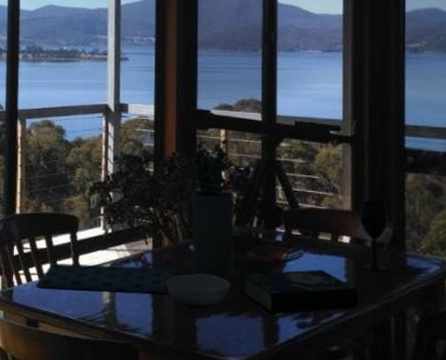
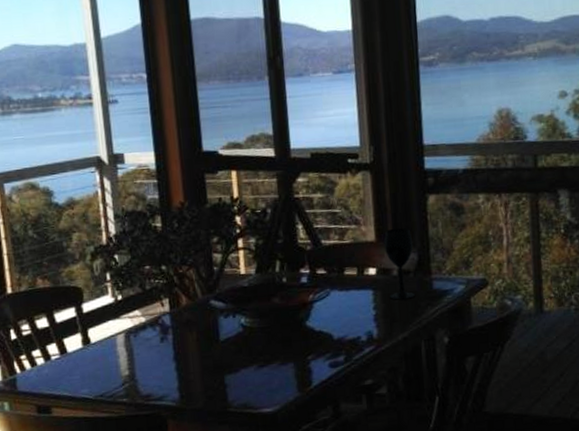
placemat: present [36,263,177,295] -> none [42,327,200,371]
bowl: present [165,274,231,310] -> none [188,328,259,367]
vase: present [192,126,235,290] -> none [204,166,261,341]
book: present [242,269,359,314] -> none [269,305,389,359]

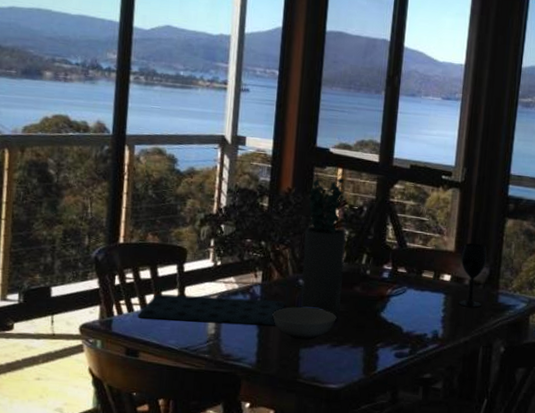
placemat: none [42,327,200,371] -> present [137,294,285,326]
bowl: none [188,328,259,367] -> present [272,307,337,341]
vase: none [204,166,261,341] -> present [300,165,348,322]

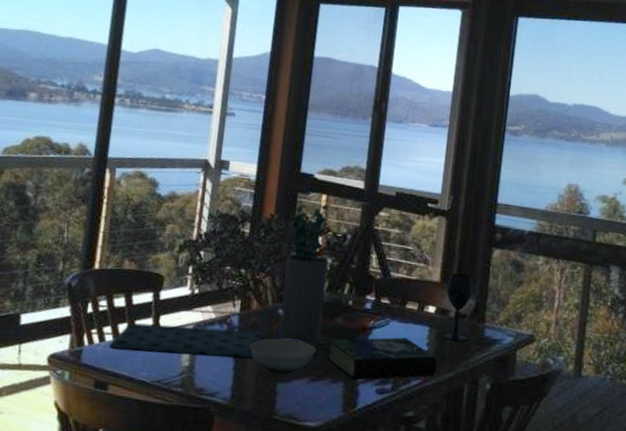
book: none [346,304,453,345] -> present [326,337,438,380]

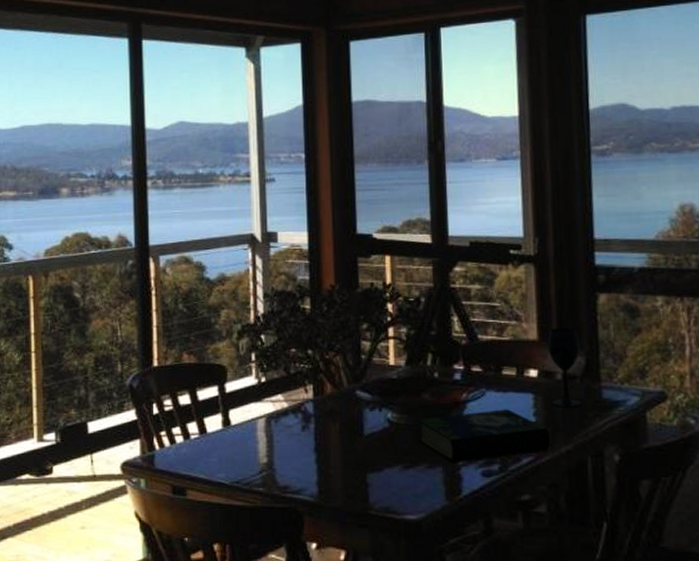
placemat: present [109,323,263,359] -> none [181,417,343,452]
bowl: present [249,338,317,375] -> none [330,424,405,464]
vase: present [278,191,332,355] -> none [356,251,408,439]

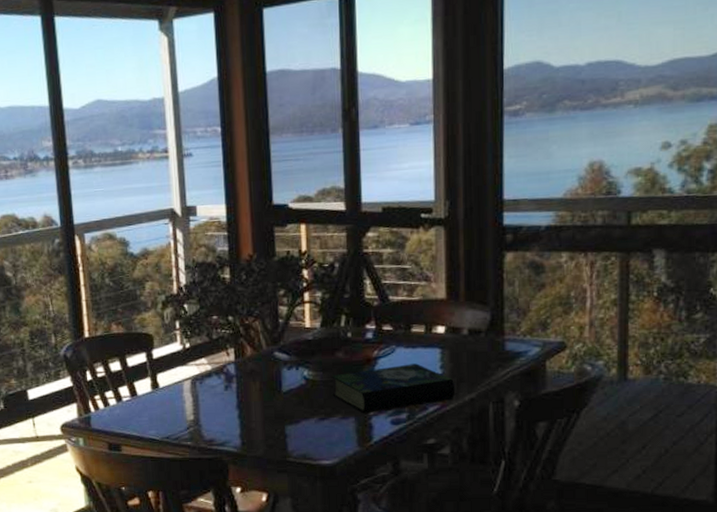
wine glass: present [547,327,581,407] -> none [455,285,487,360]

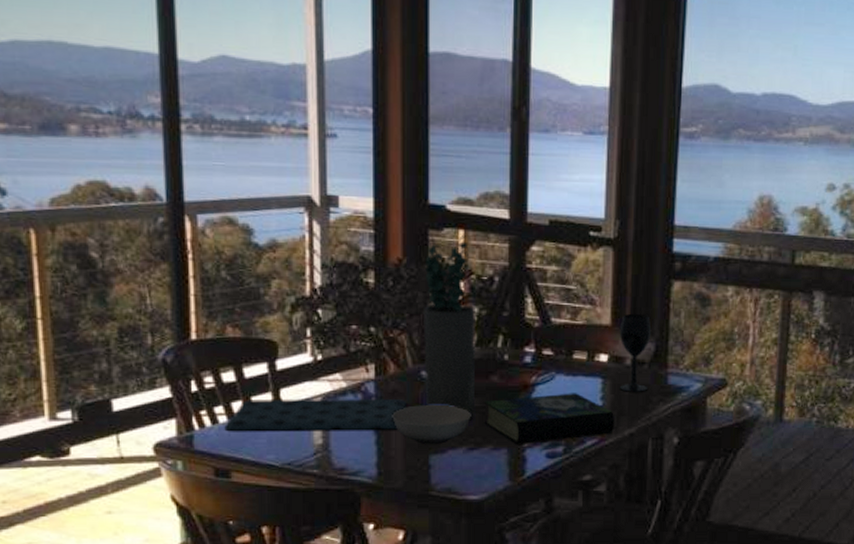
placemat: none [114,377,263,412] -> present [224,398,406,432]
bowl: none [251,381,321,417] -> present [392,405,471,445]
vase: none [273,220,323,394] -> present [424,225,477,421]
wine glass: none [455,285,487,360] -> present [619,313,652,392]

